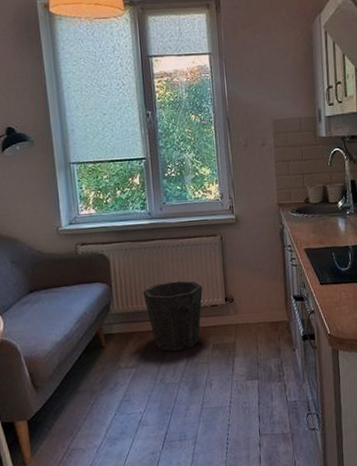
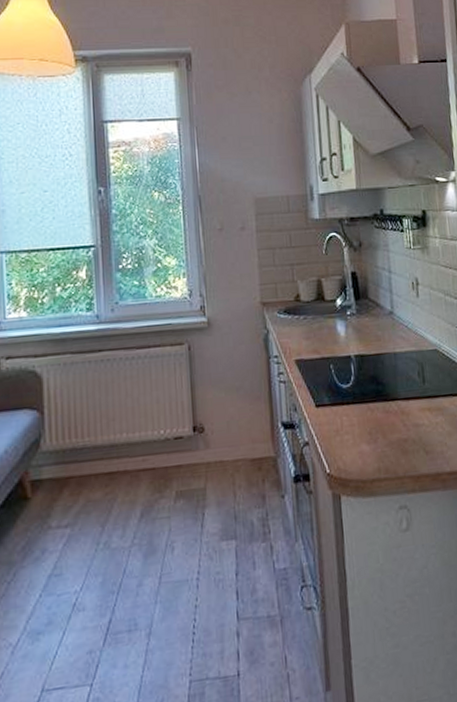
waste bin: present [142,280,203,352] -> none [84,404,165,503]

